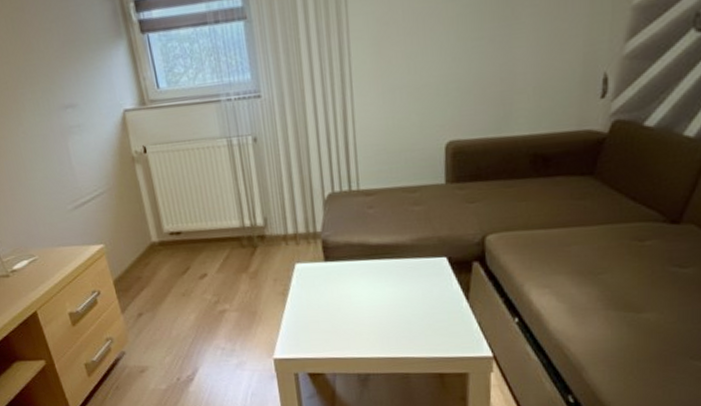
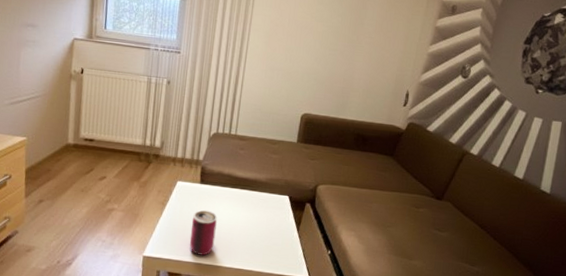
can: none [323,292,359,348] -> present [189,209,217,256]

